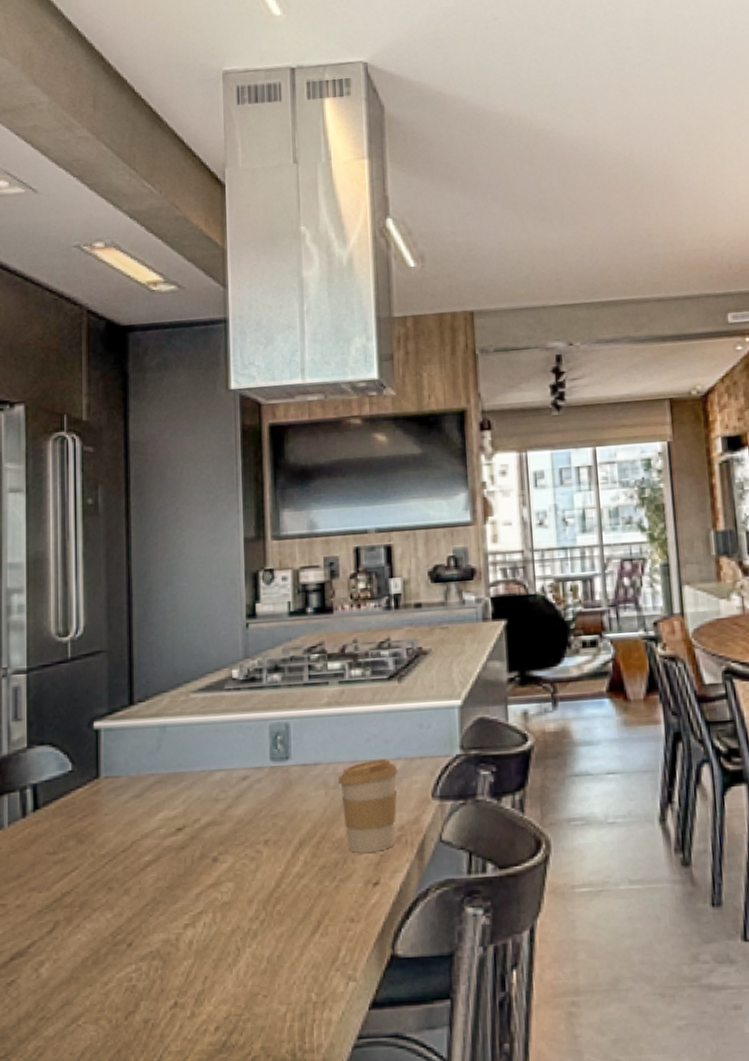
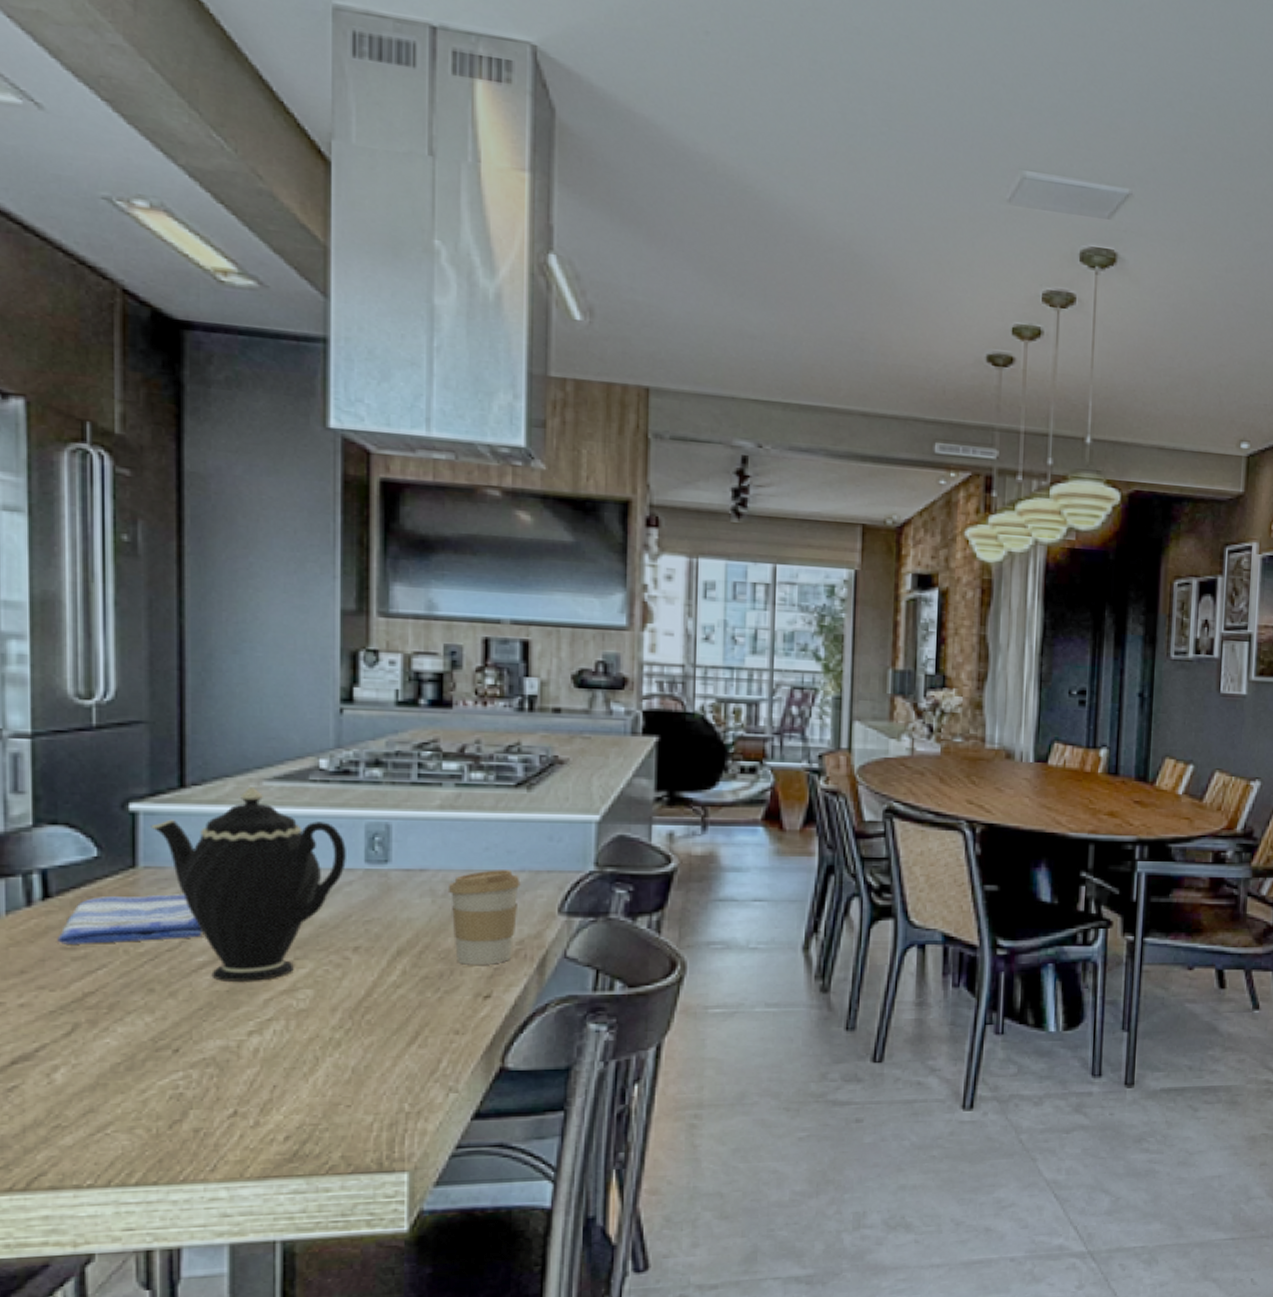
dish towel: none [44,799,148,850] -> present [57,894,203,944]
teapot: none [109,699,256,878] -> present [151,787,346,981]

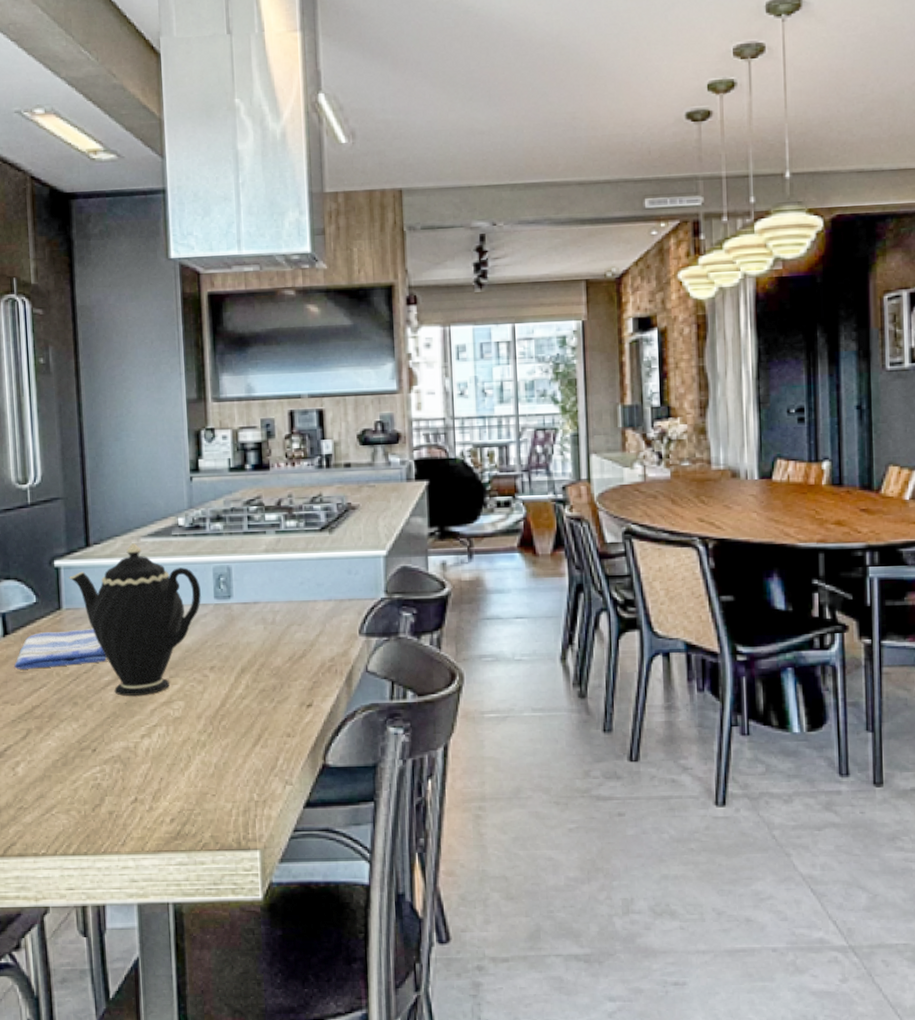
coffee cup: present [447,870,521,965] -> none [275,600,329,679]

